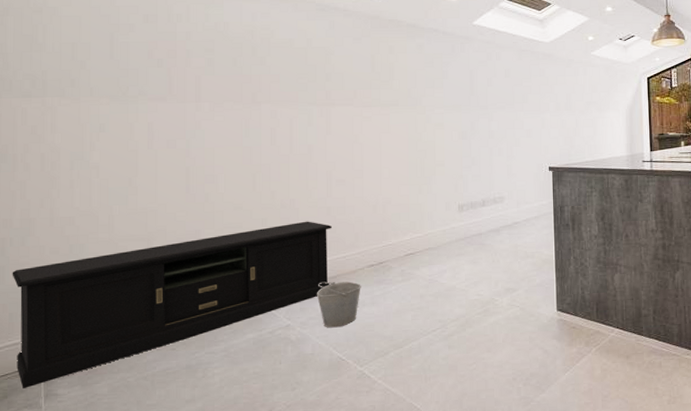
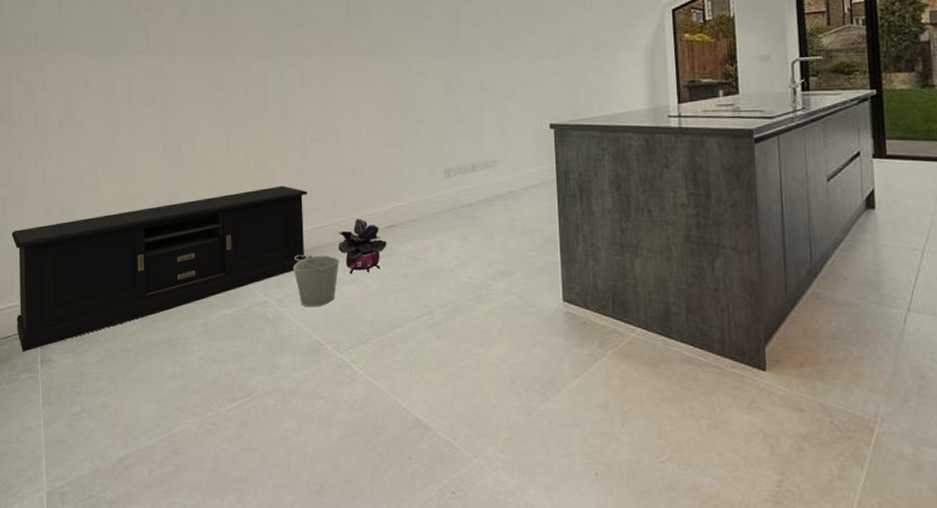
potted plant: none [360,248,406,297] -> present [337,218,387,275]

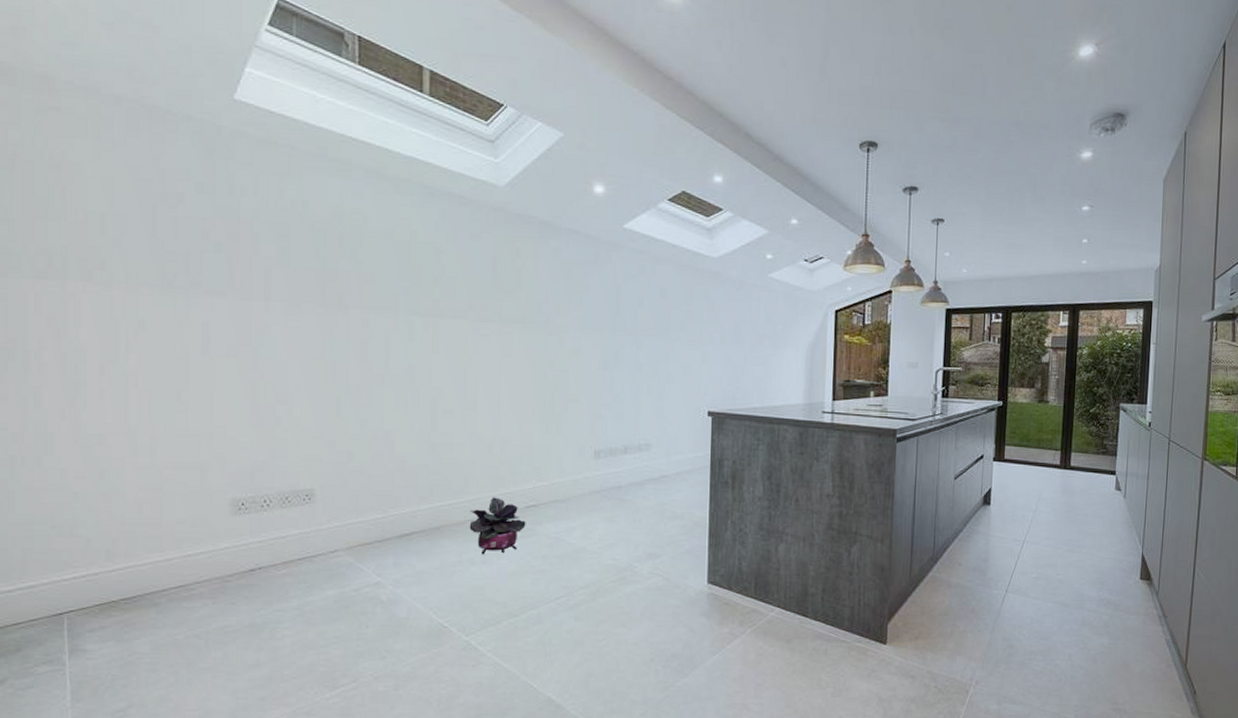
media console: present [11,185,307,352] -> none [24,458,436,641]
bucket: present [293,254,340,307] -> none [414,533,470,589]

